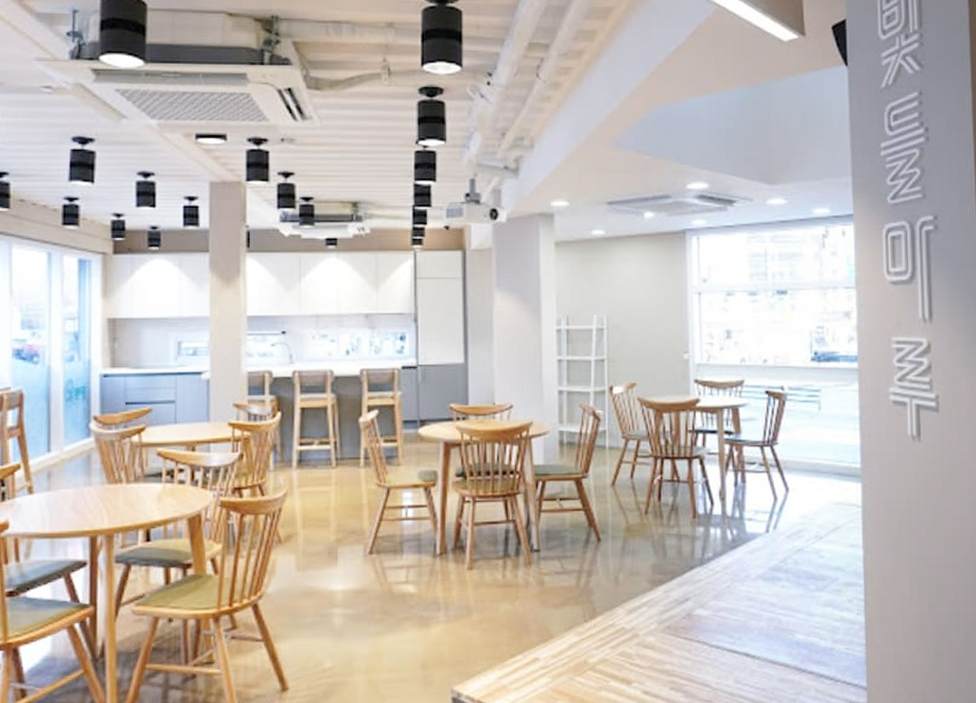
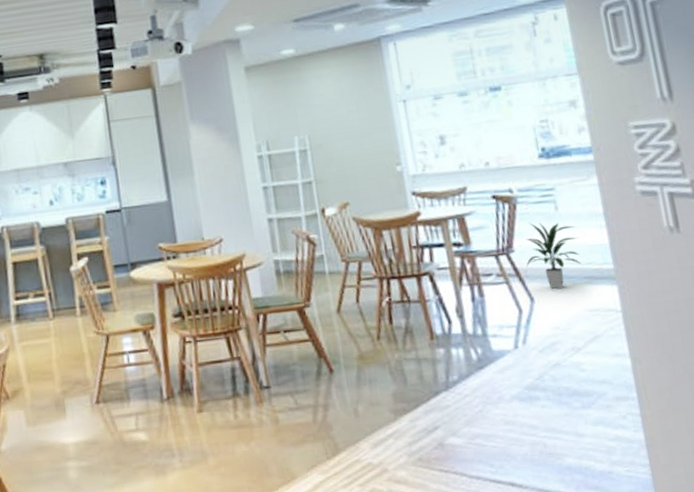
indoor plant: none [786,420,834,482] -> present [526,223,581,290]

